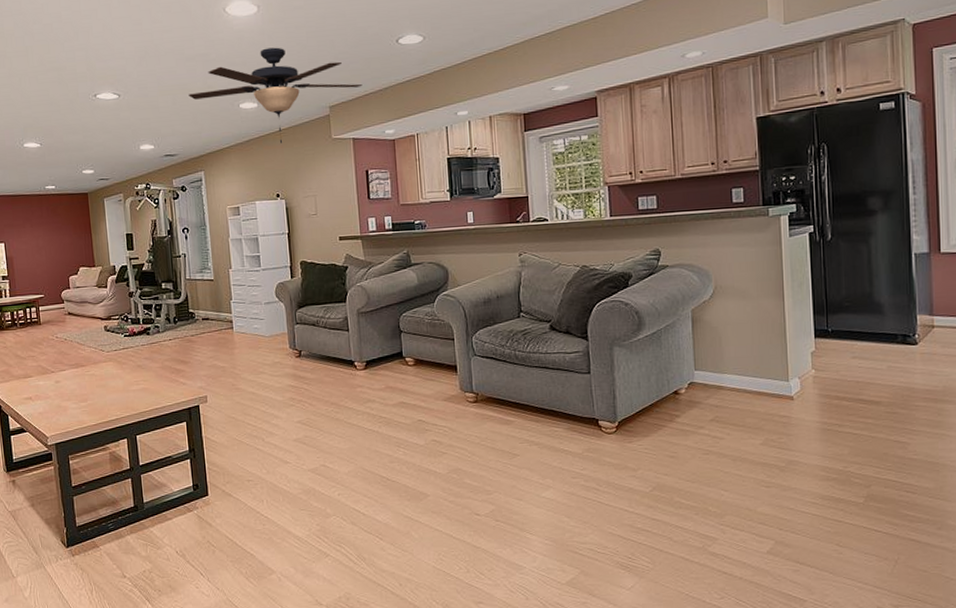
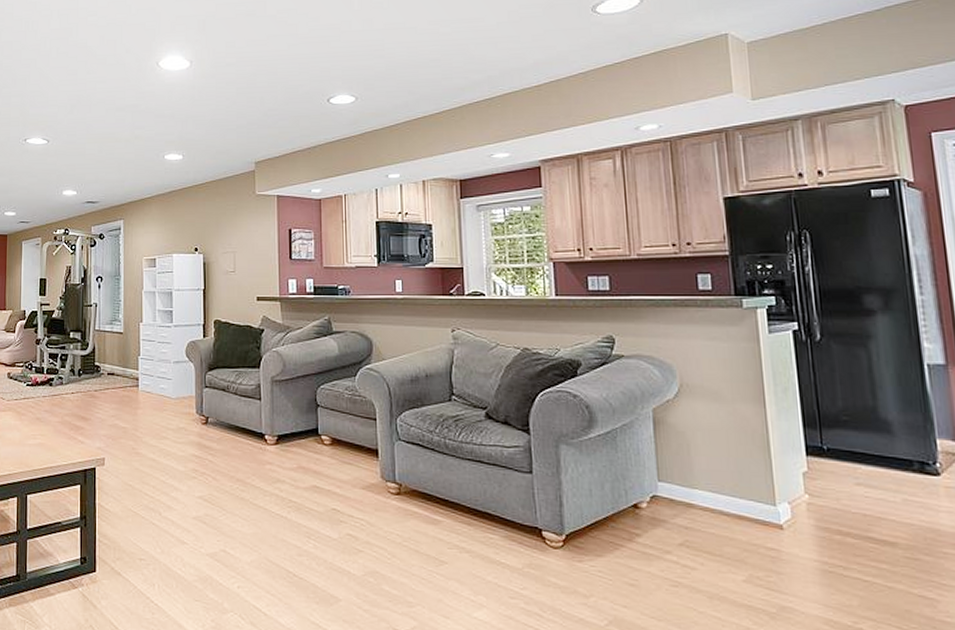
ceiling fan: present [188,47,363,143] -> none [115,101,290,196]

